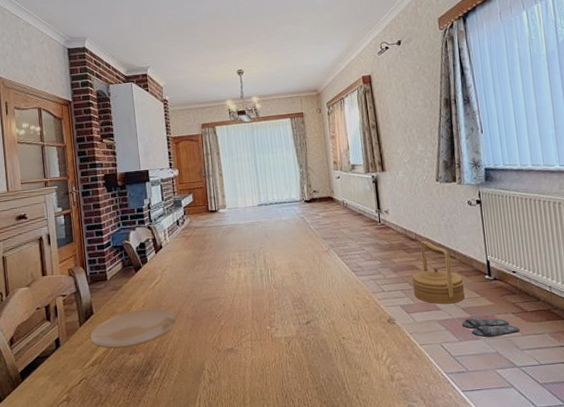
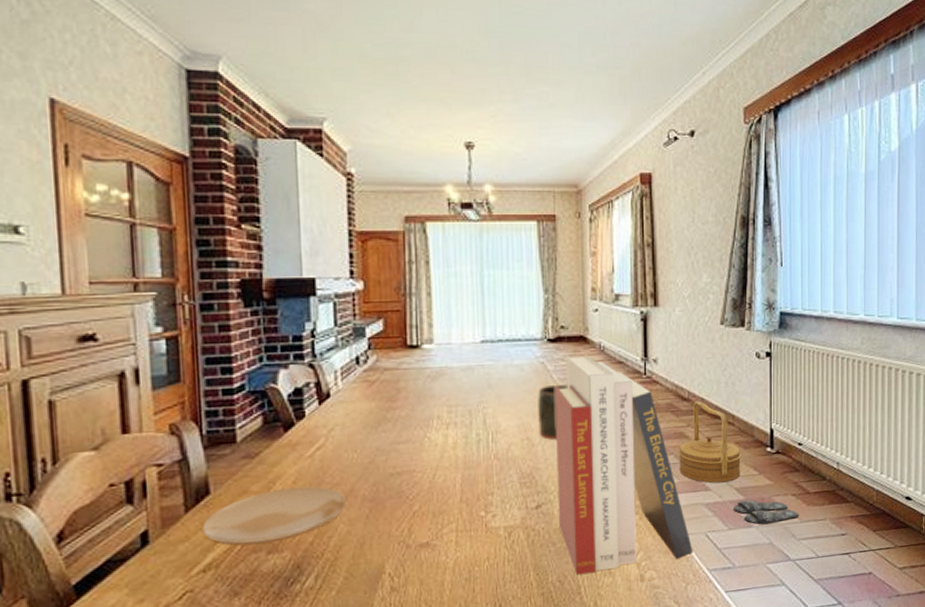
mug: none [301,233,323,273] -> present [538,384,568,439]
books: none [313,210,432,374] -> present [555,355,693,574]

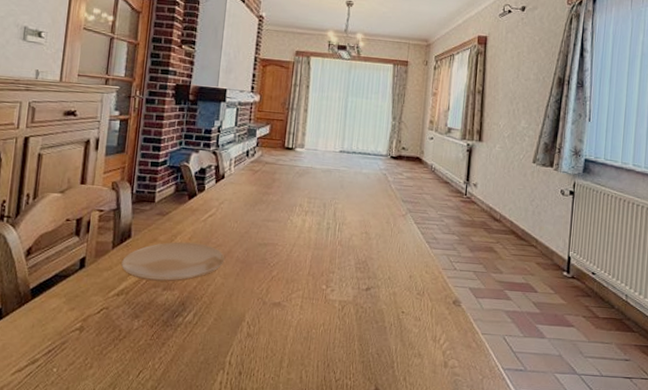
mug: present [538,384,568,439] -> none [375,192,403,237]
books: present [555,355,693,574] -> none [382,171,492,354]
basket: present [678,400,742,483] -> none [486,223,542,296]
slippers: present [734,499,799,525] -> none [530,314,588,339]

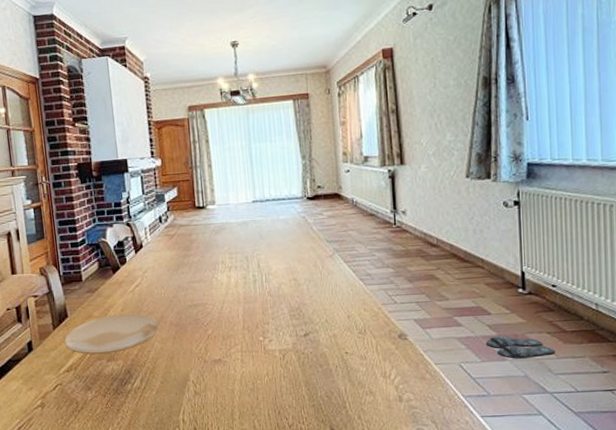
slippers: none [530,314,588,339] -> present [486,336,555,359]

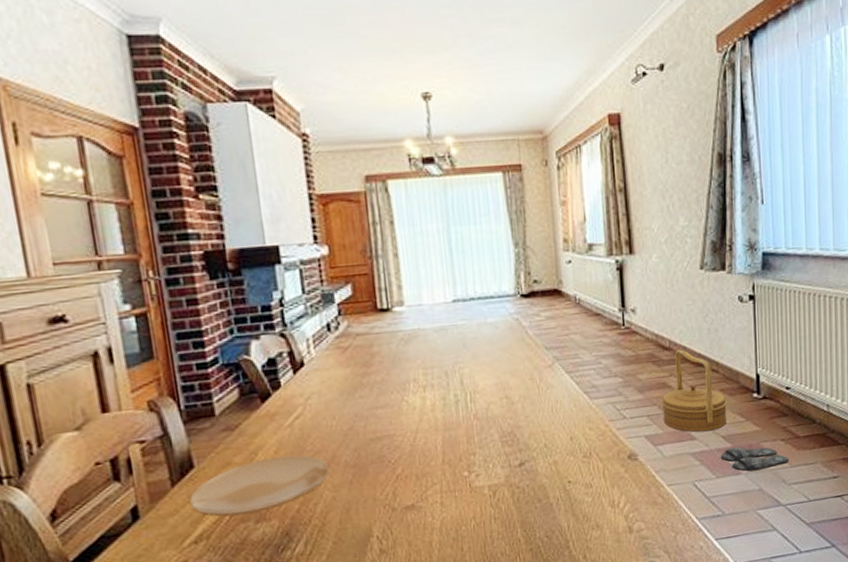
basket: none [429,246,493,320] -> present [661,349,728,432]

